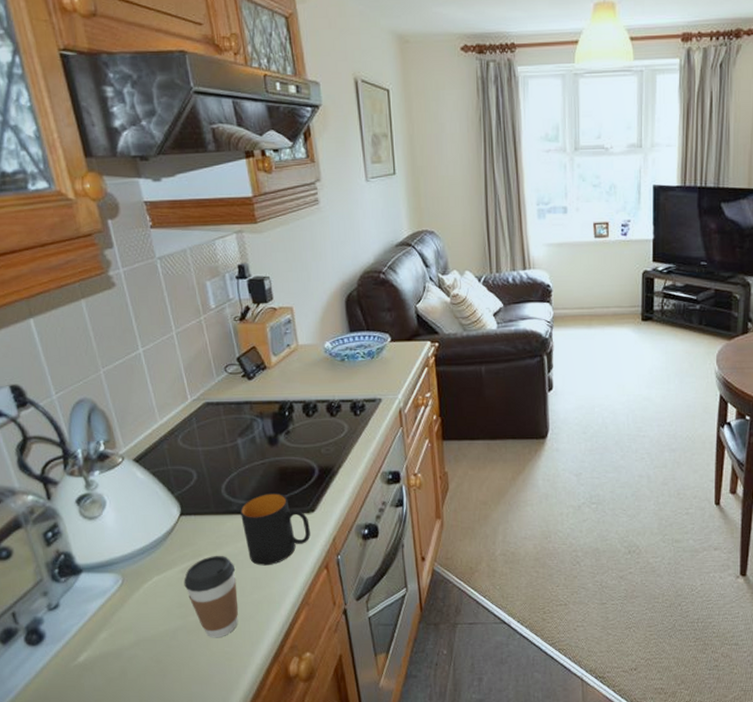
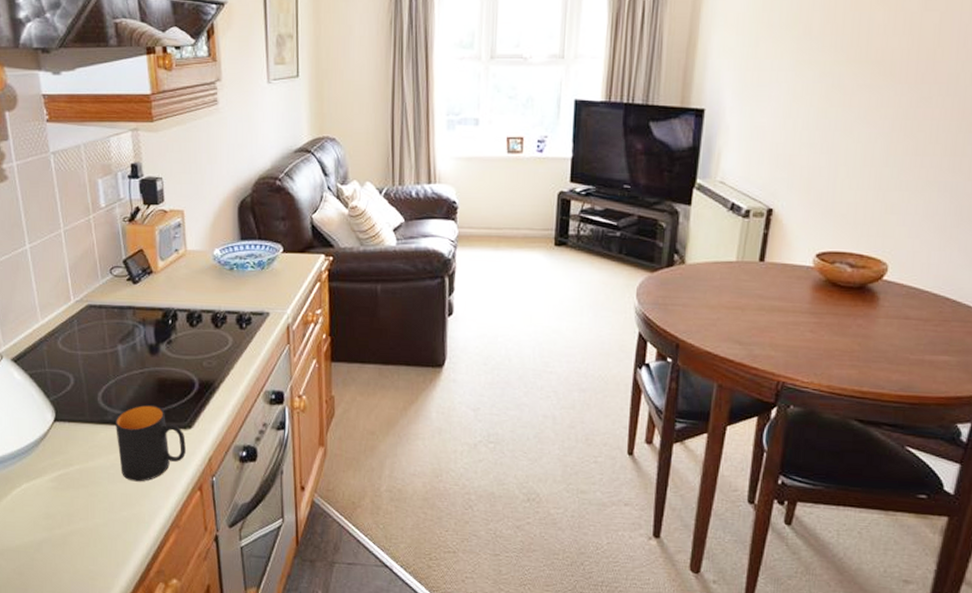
coffee cup: present [184,555,239,638] -> none [53,466,106,555]

